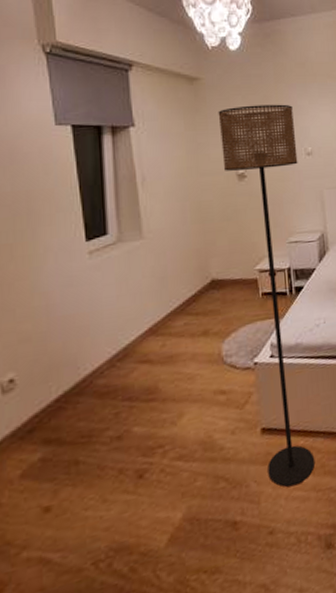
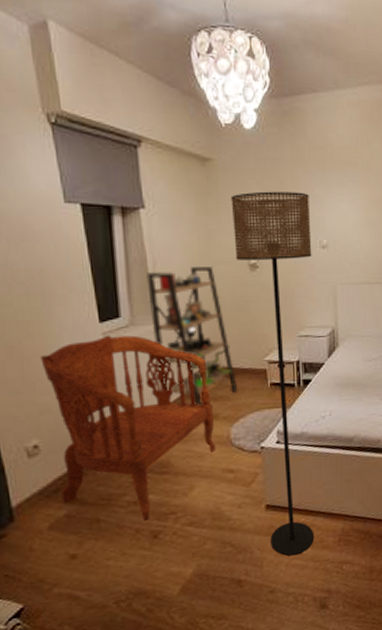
armchair: none [22,252,206,458] -> present [40,335,215,521]
shelving unit: none [135,179,229,323] -> present [146,267,238,406]

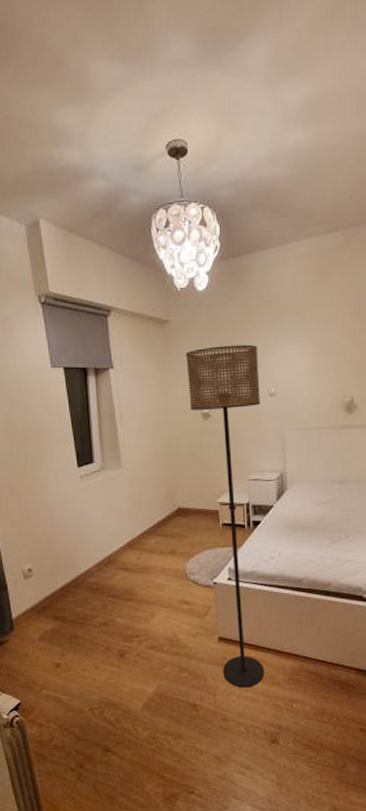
armchair: present [40,335,215,521] -> none [33,478,173,641]
shelving unit: present [146,267,238,406] -> none [115,417,193,541]

